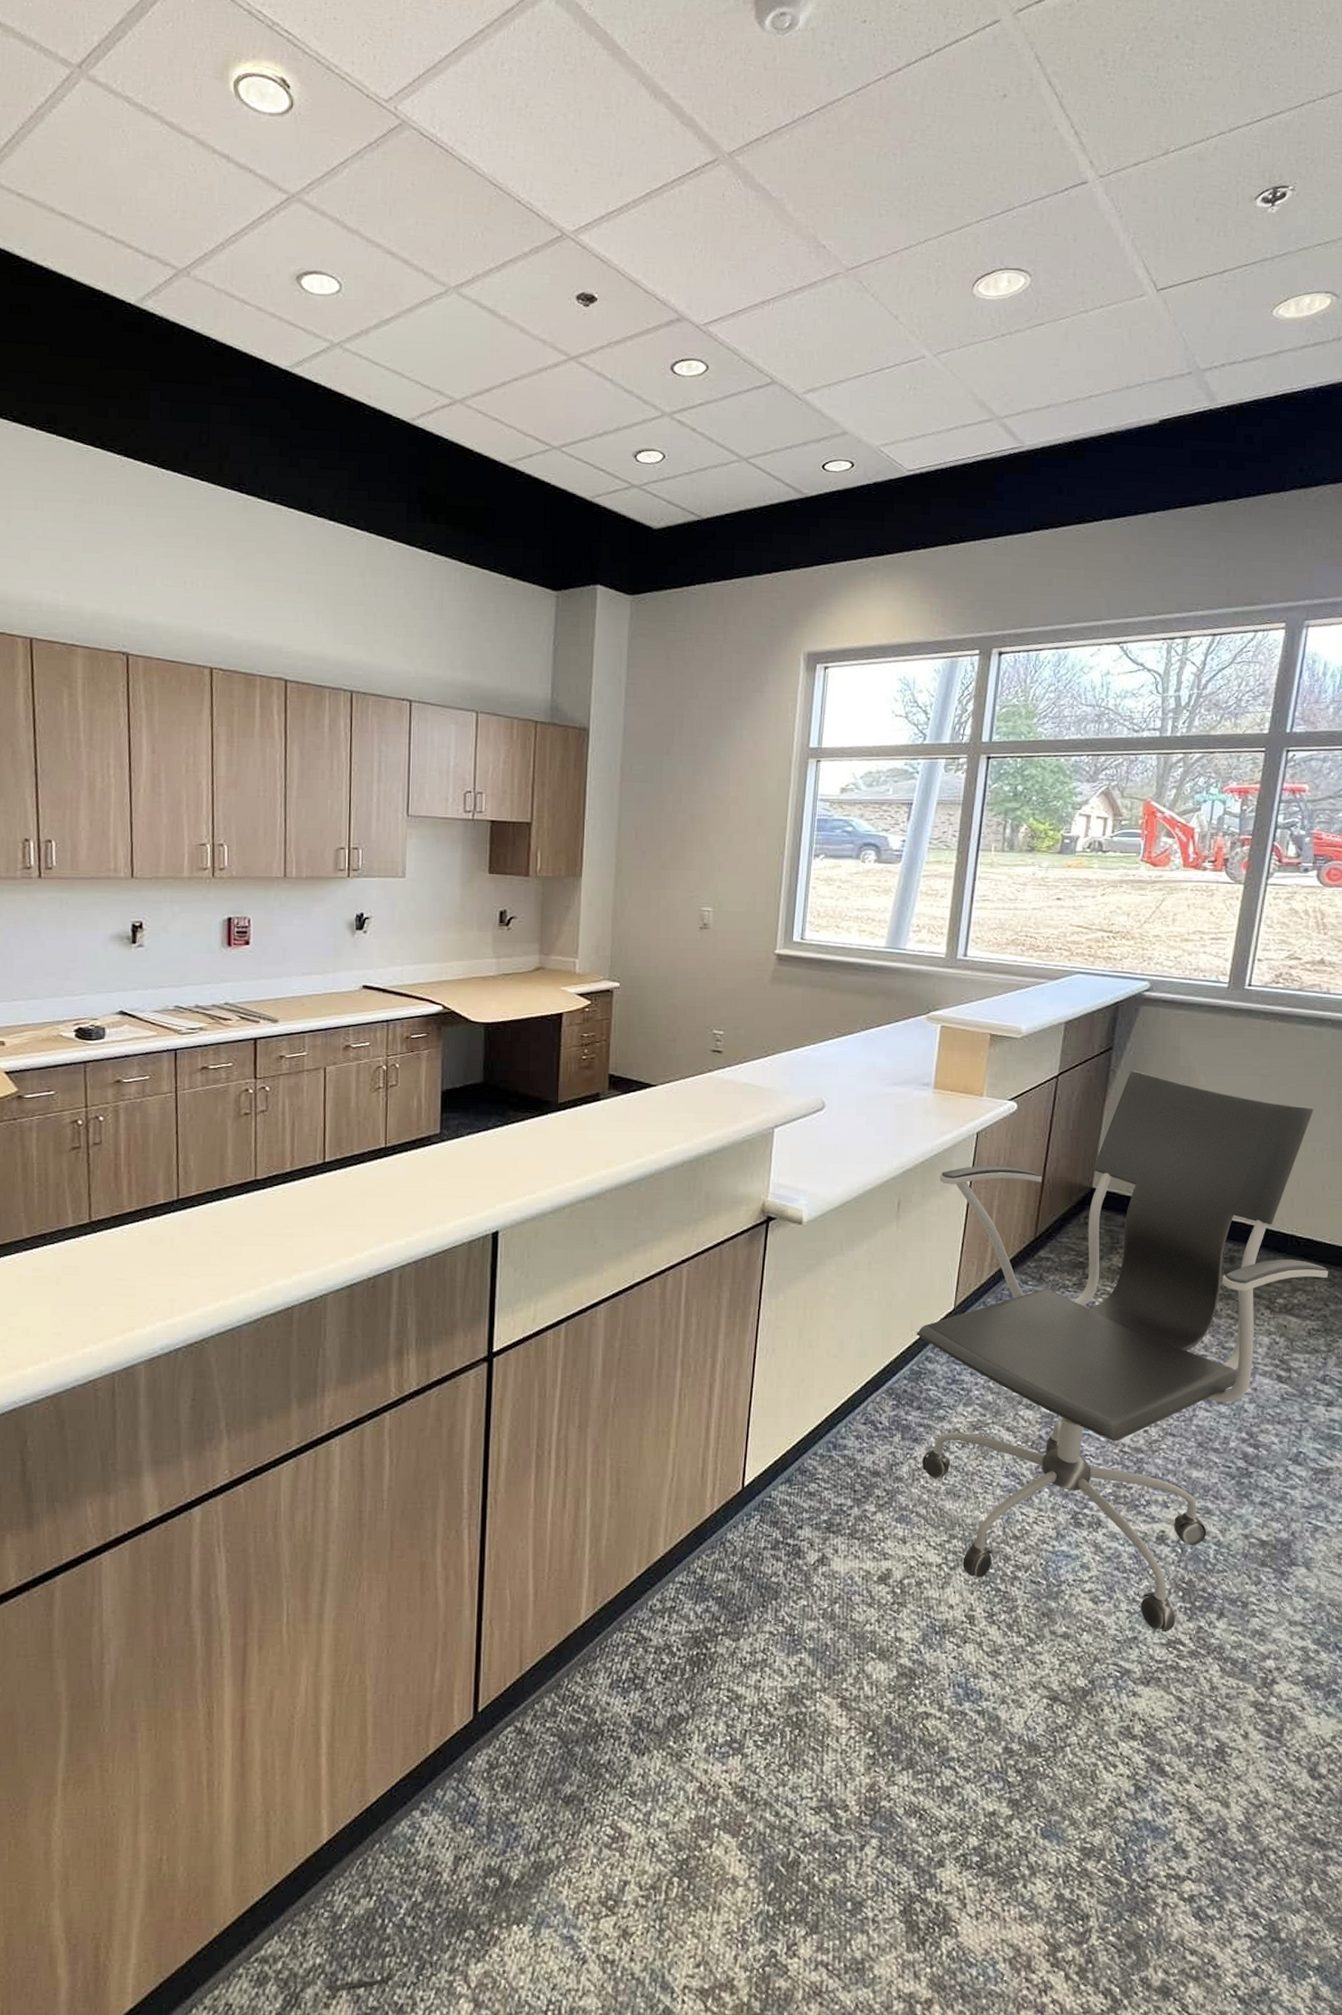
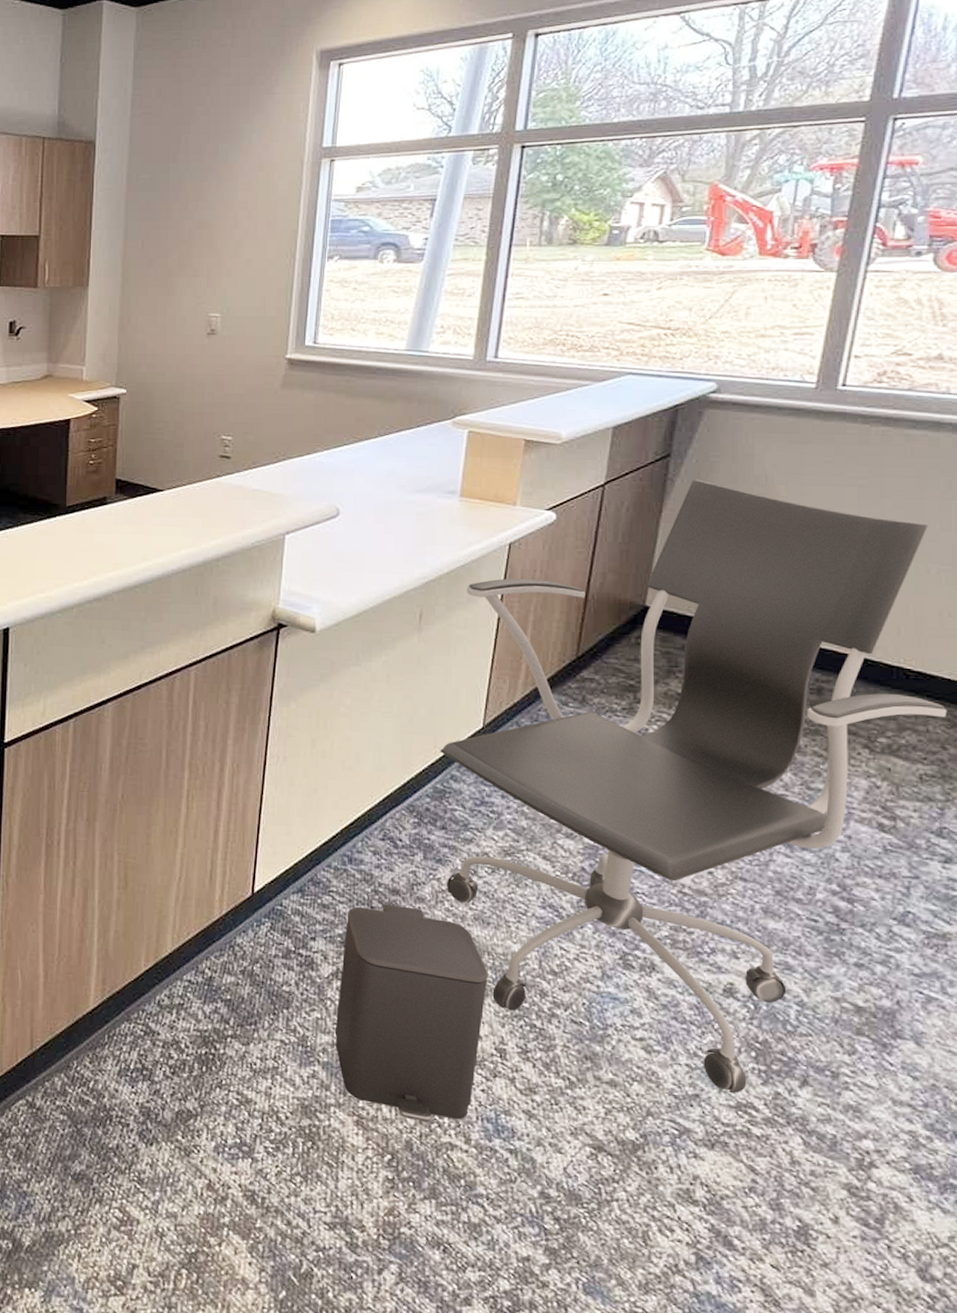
pedal bin: none [820,1486,959,1696] -> present [334,903,488,1123]

